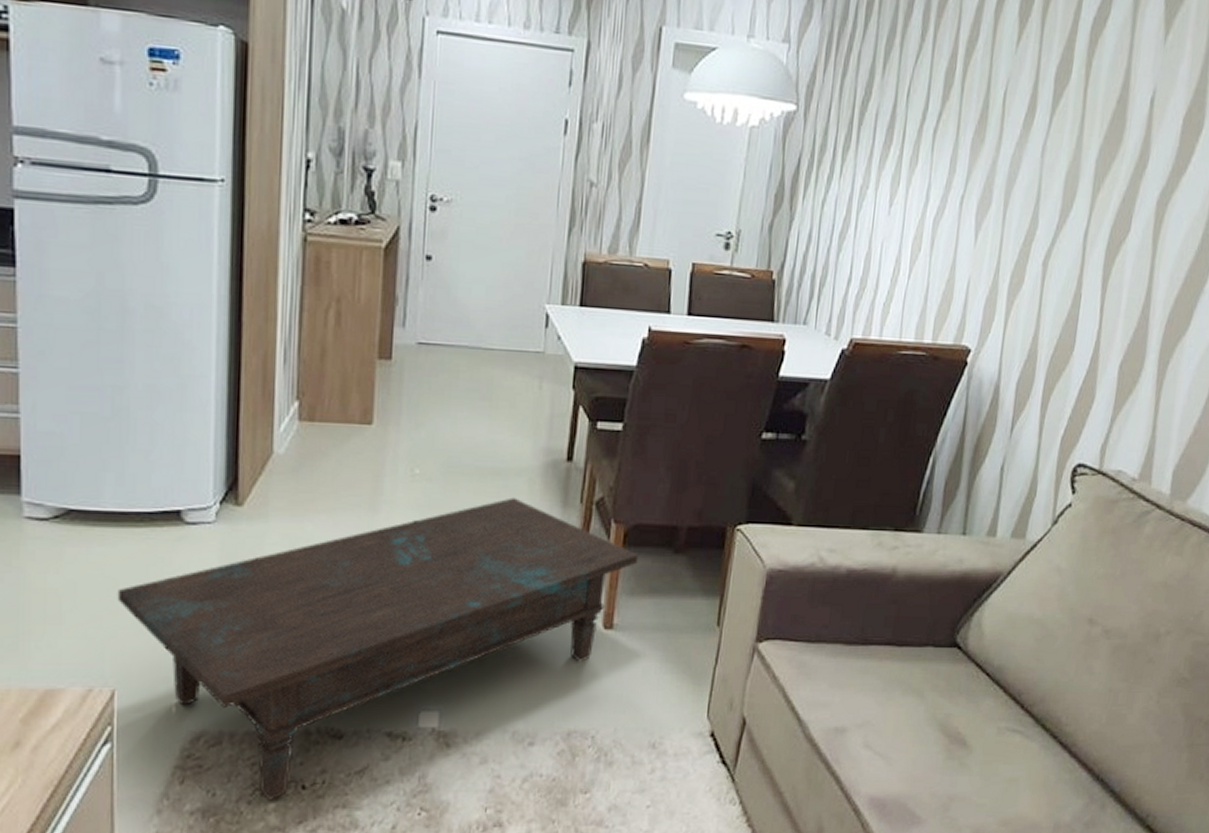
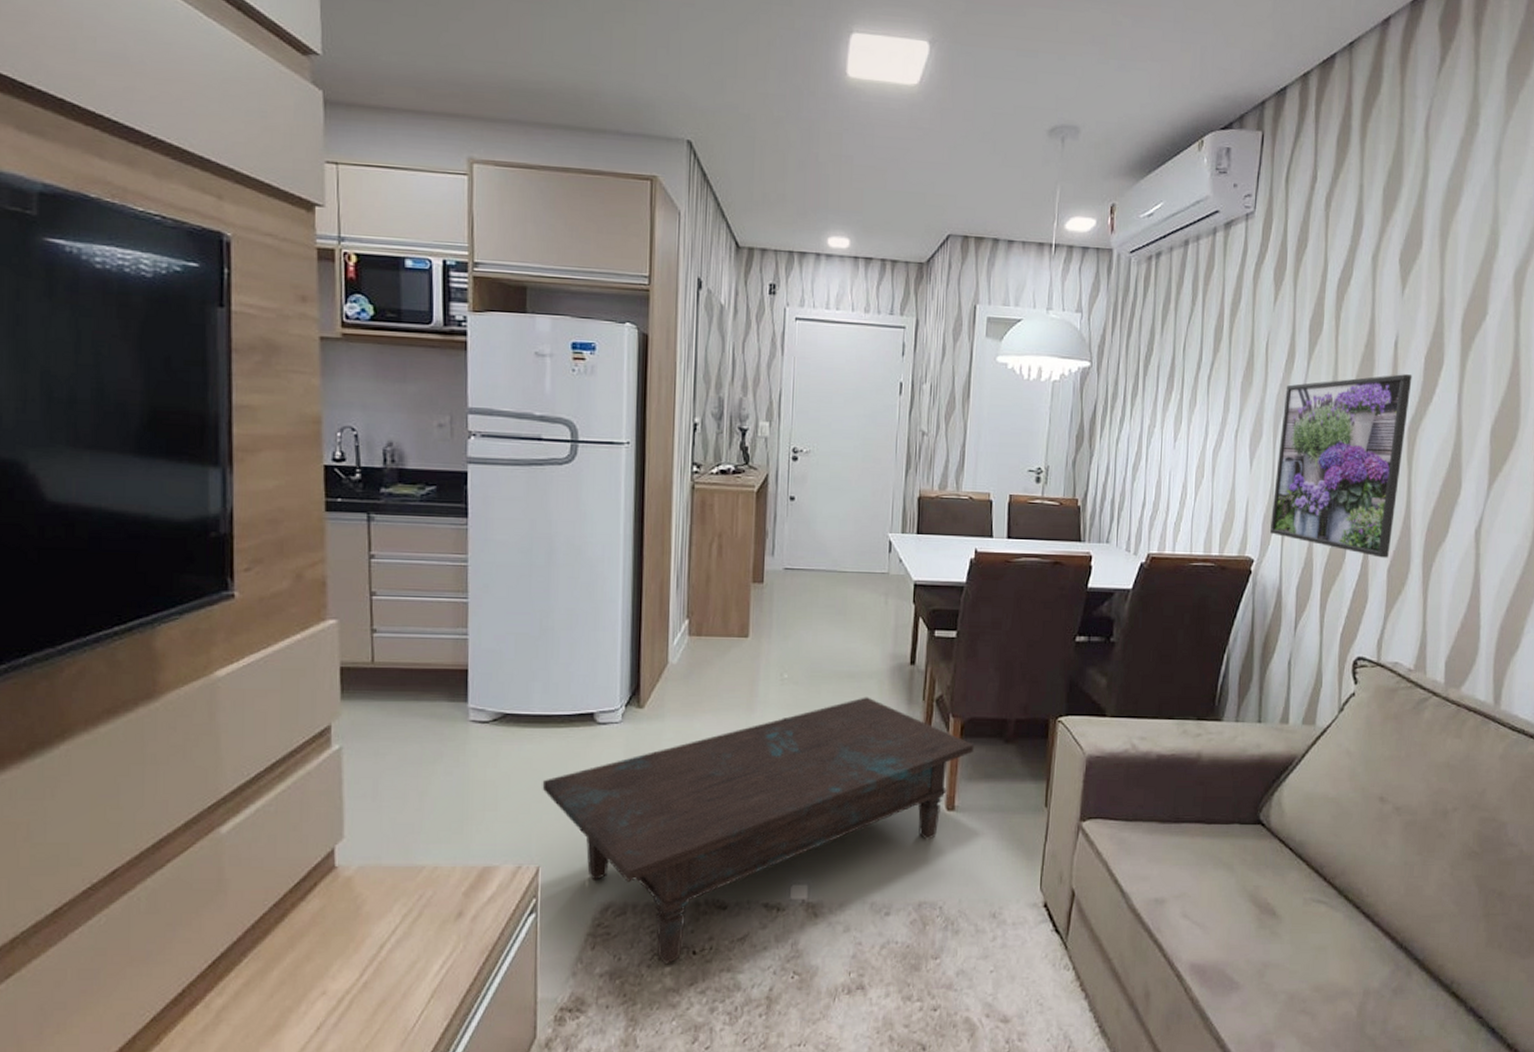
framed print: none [991,137,1167,352] -> present [1269,374,1413,558]

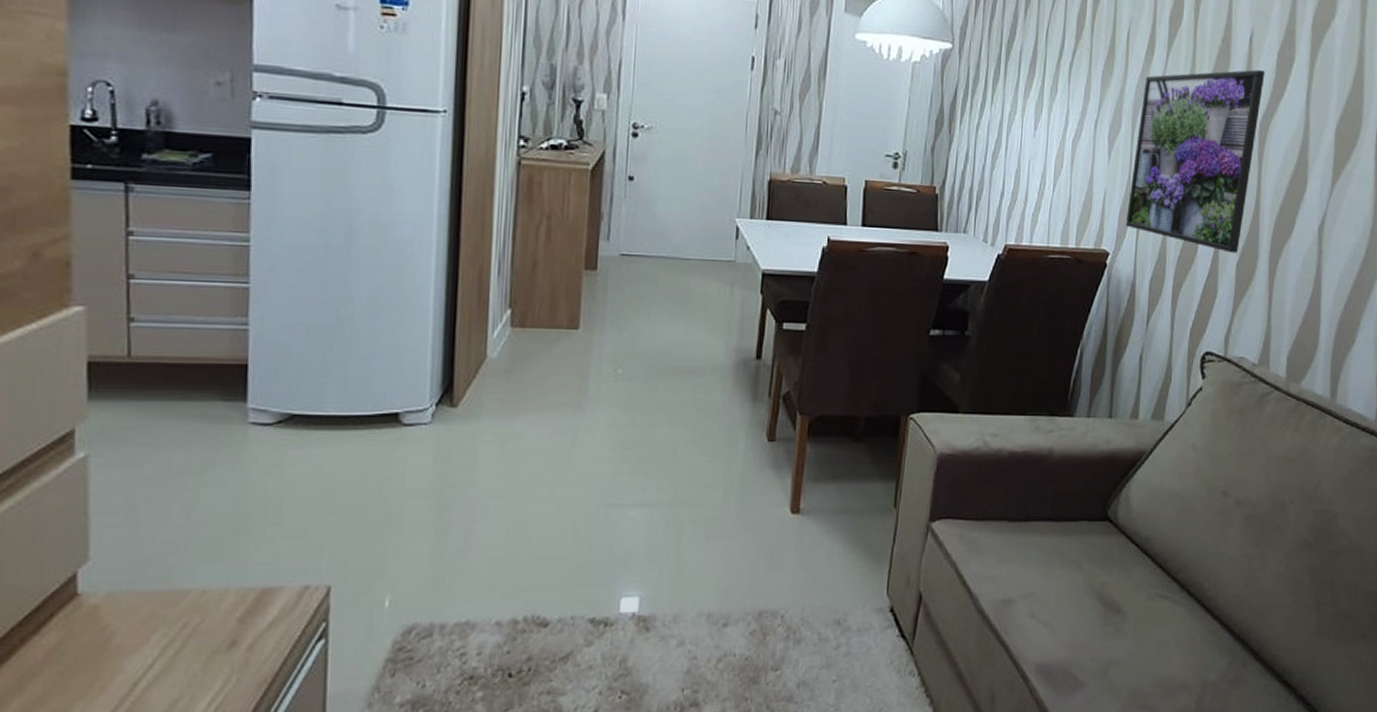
coffee table: present [542,697,975,965] -> none [335,393,822,690]

